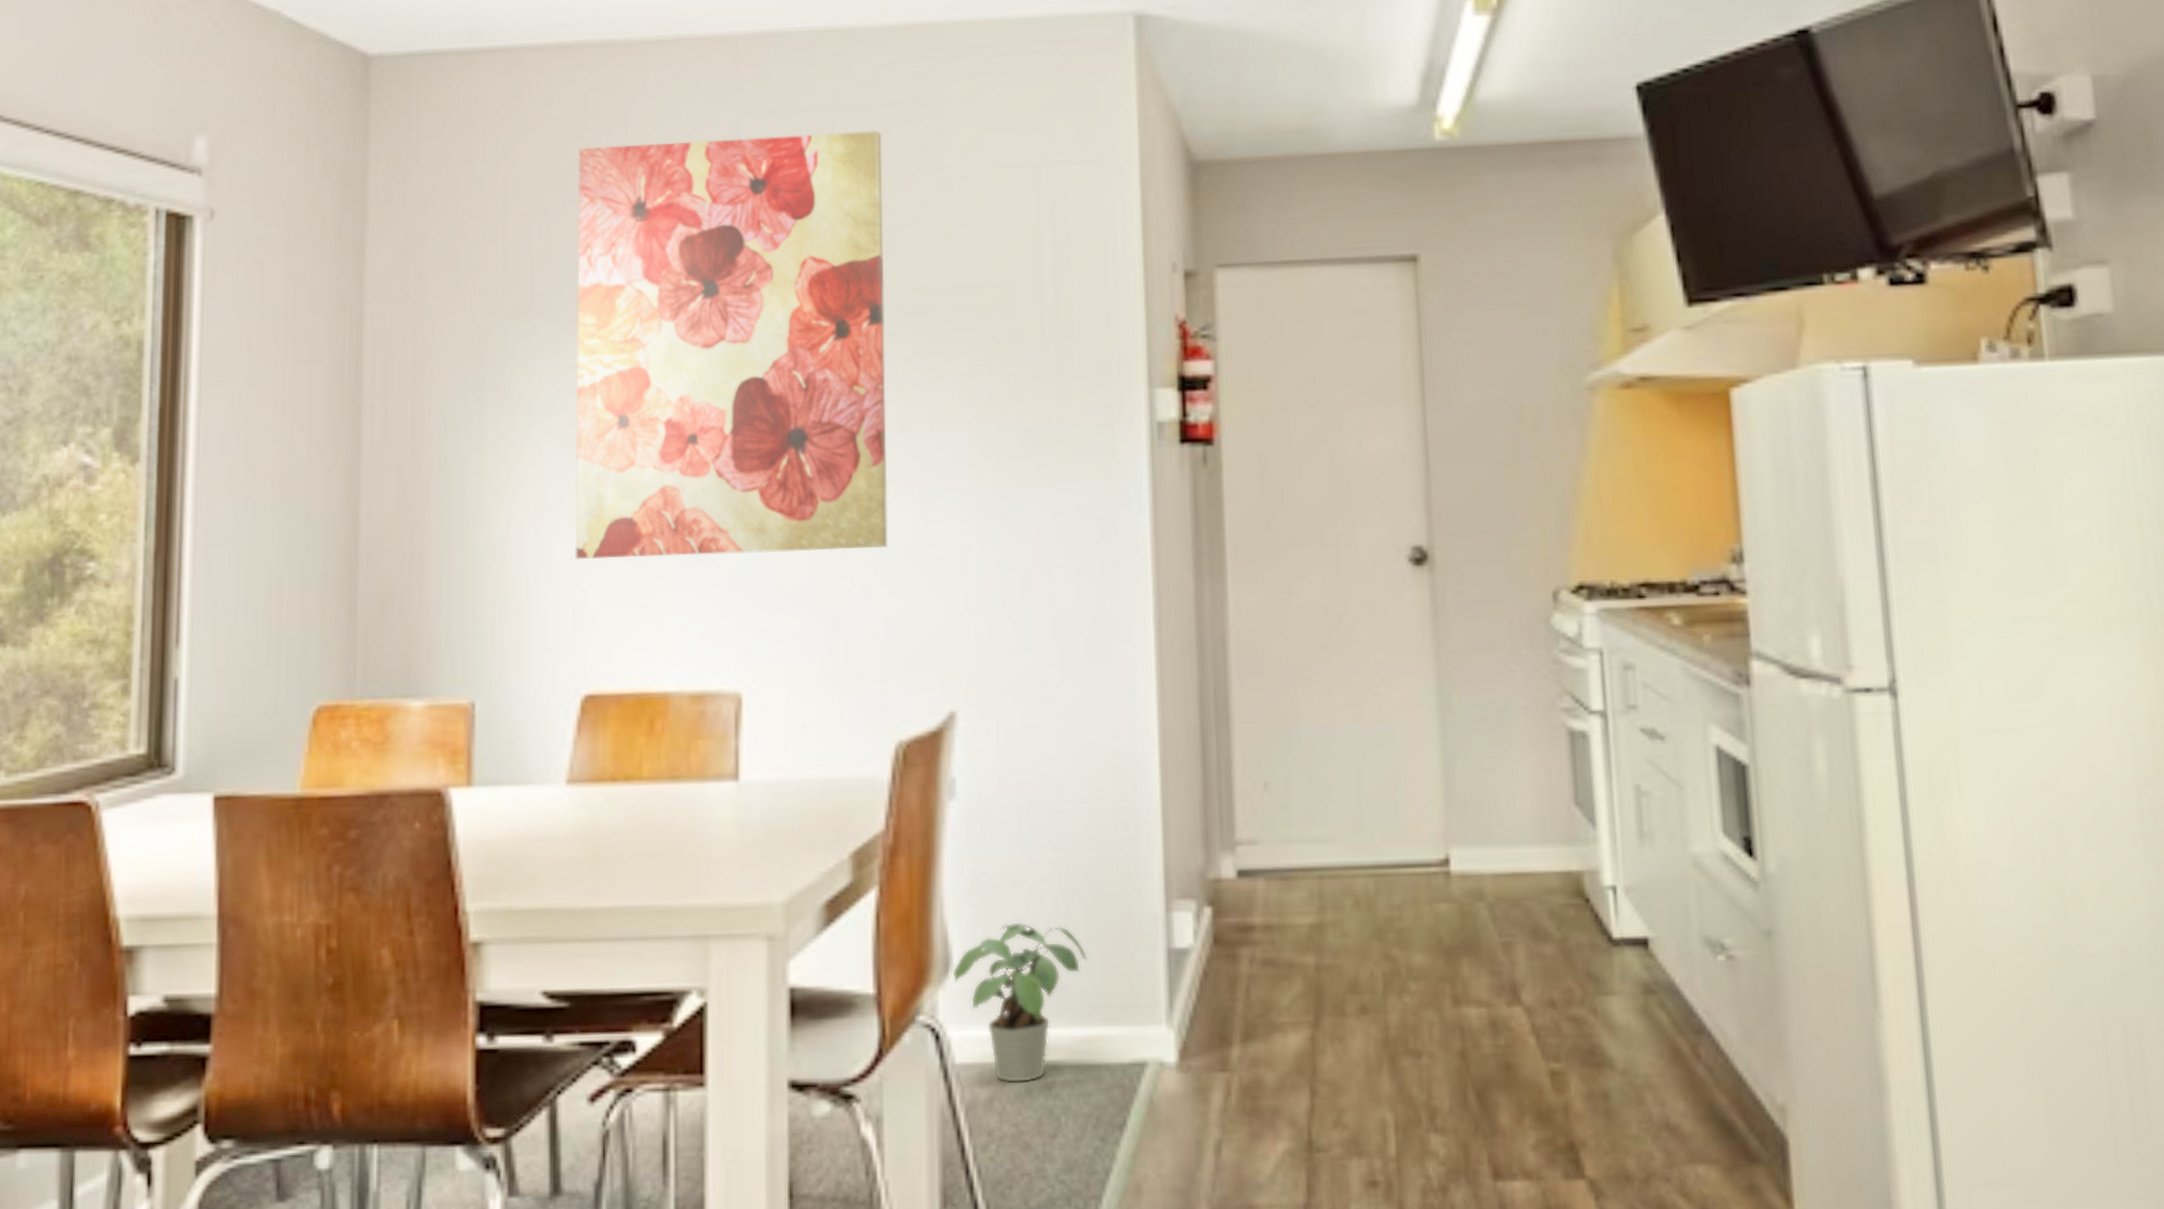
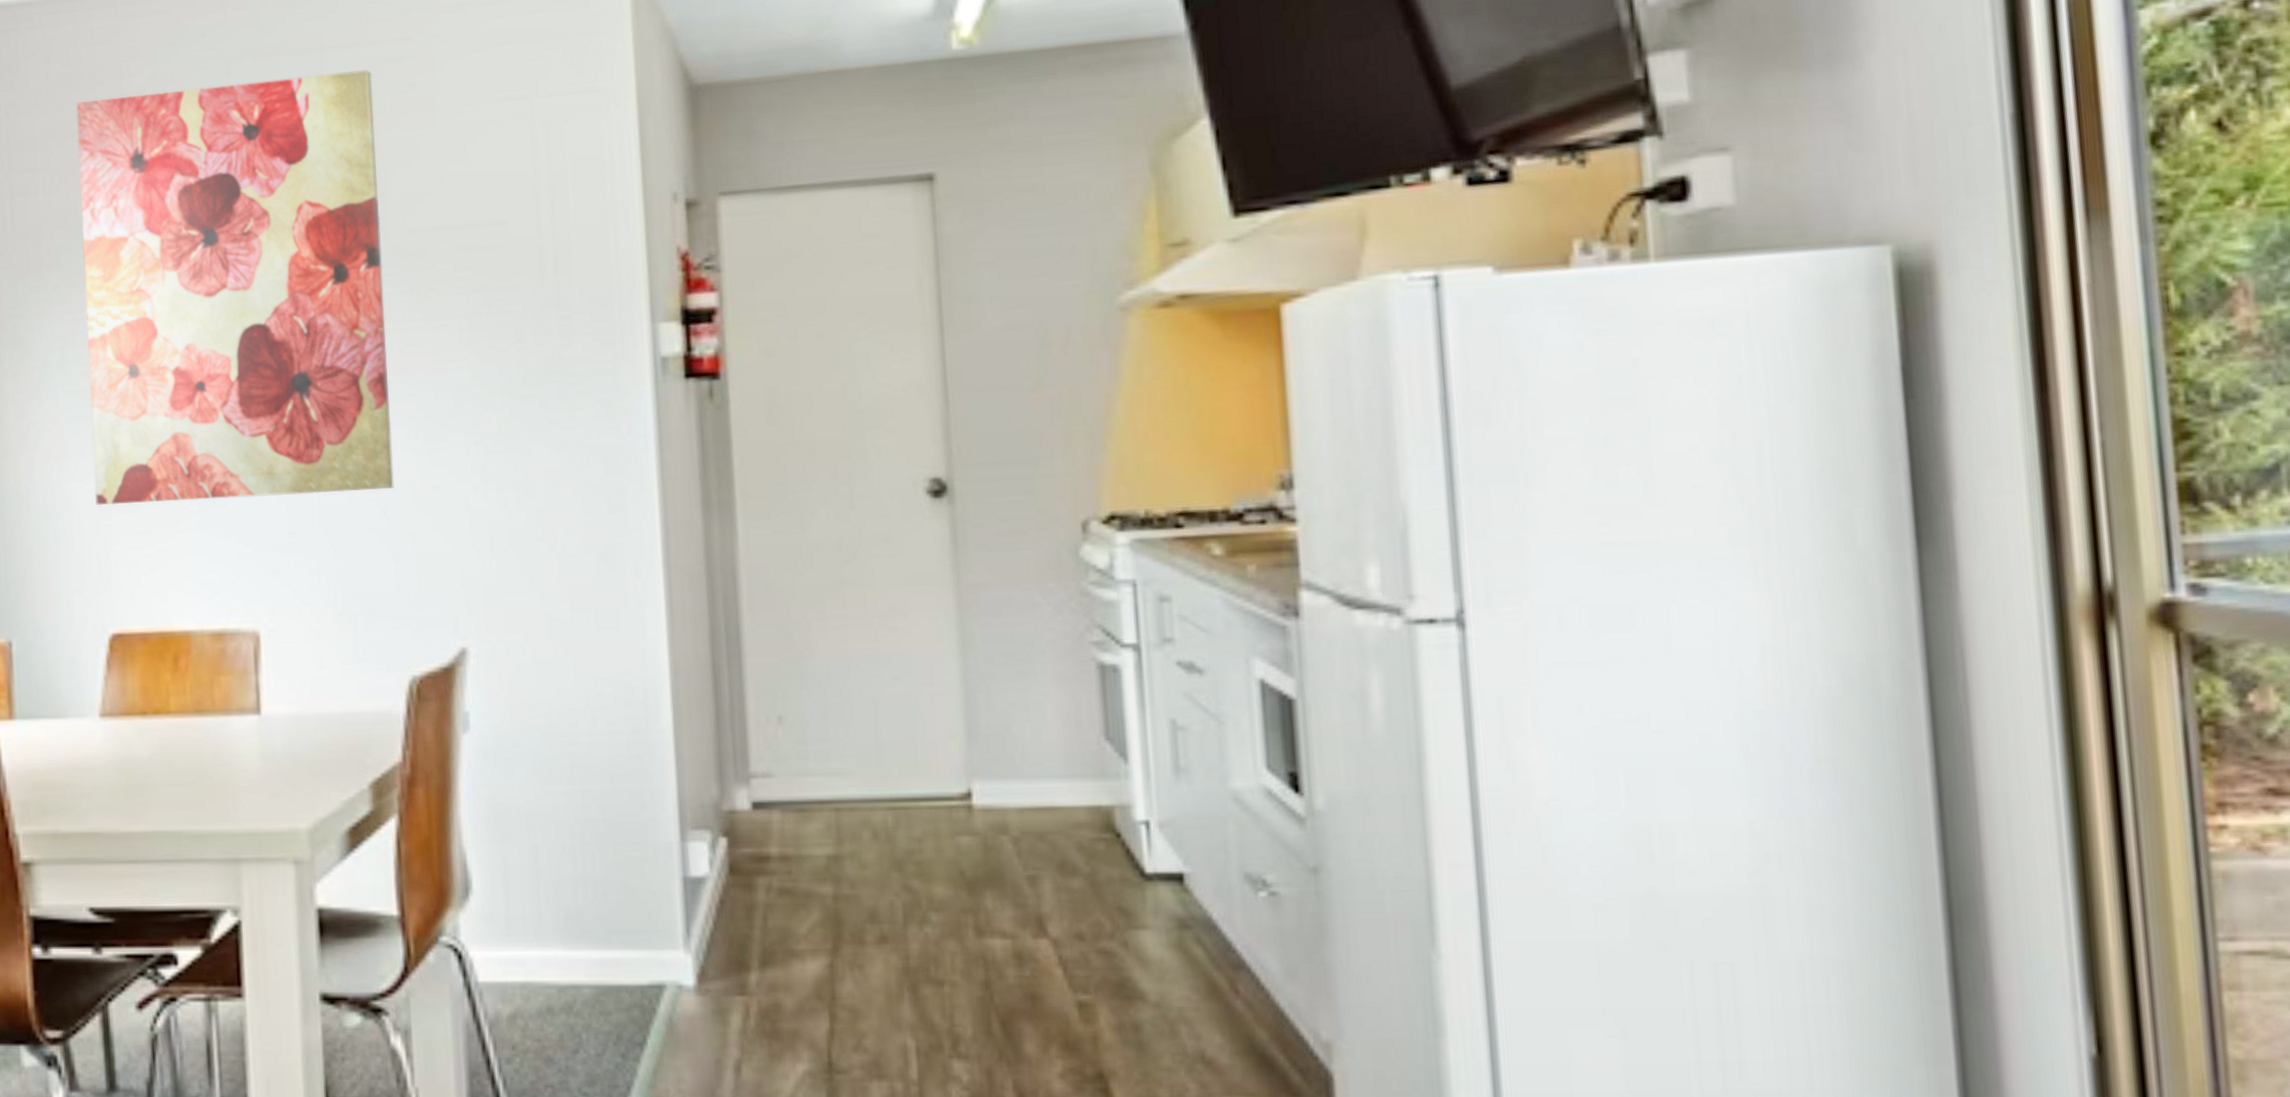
potted plant: present [952,922,1088,1084] -> none [472,850,605,1002]

